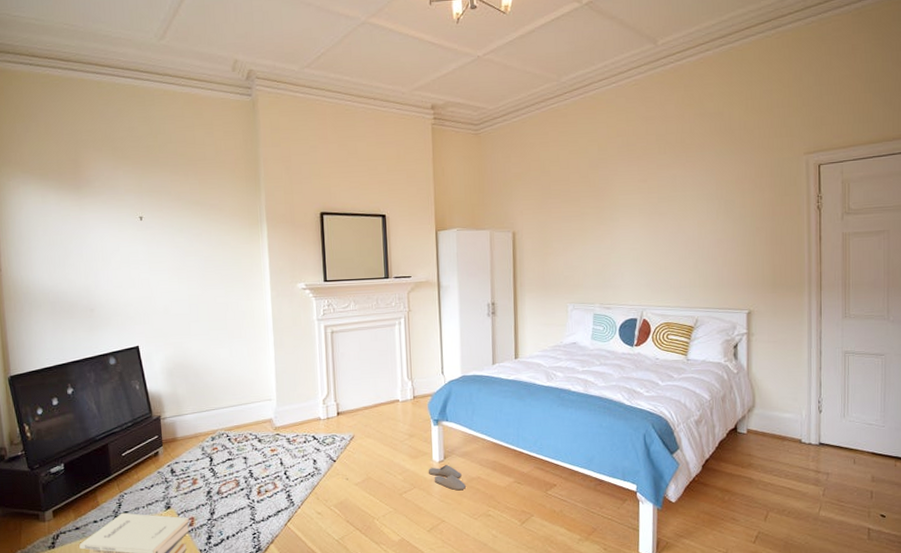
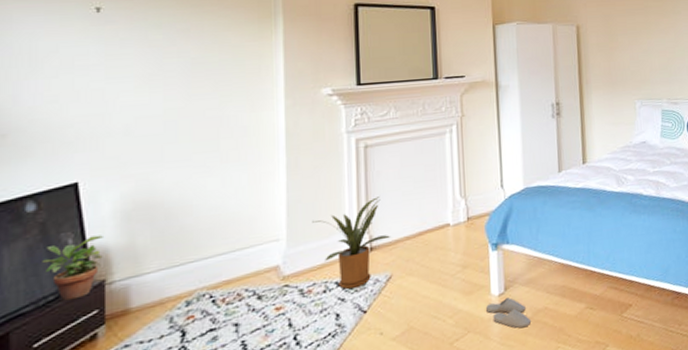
potted plant: none [122,384,158,427] -> present [42,235,103,301]
house plant: none [294,373,353,443] -> present [312,197,391,290]

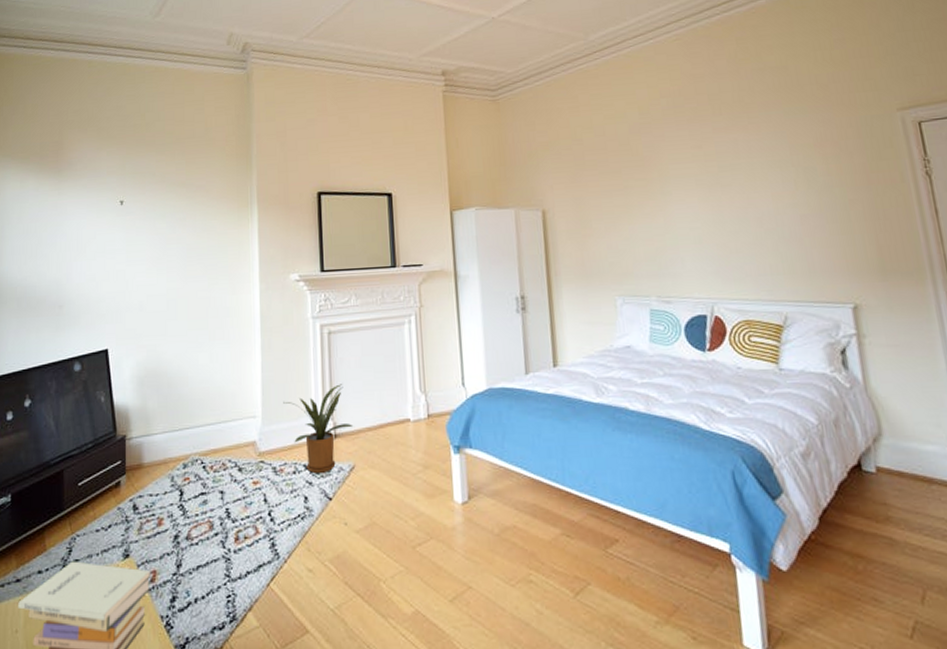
potted plant: present [42,235,103,301] -> none [85,396,125,450]
slippers: present [486,296,531,329] -> none [449,506,498,545]

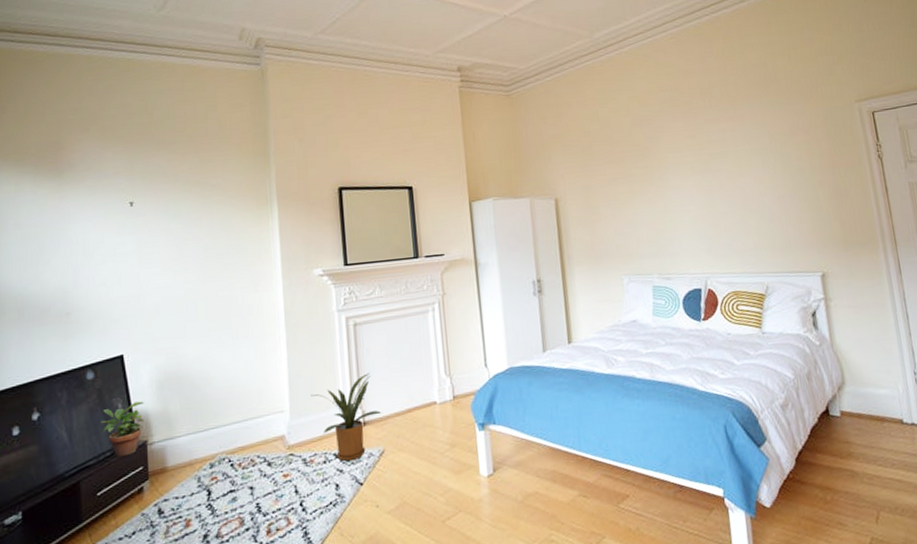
potted plant: none [85,396,125,450] -> present [101,401,145,457]

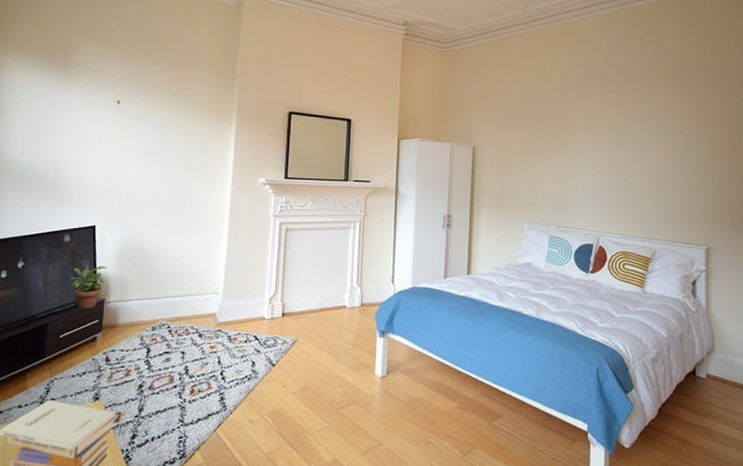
house plant: present [311,373,382,462] -> none [242,272,299,345]

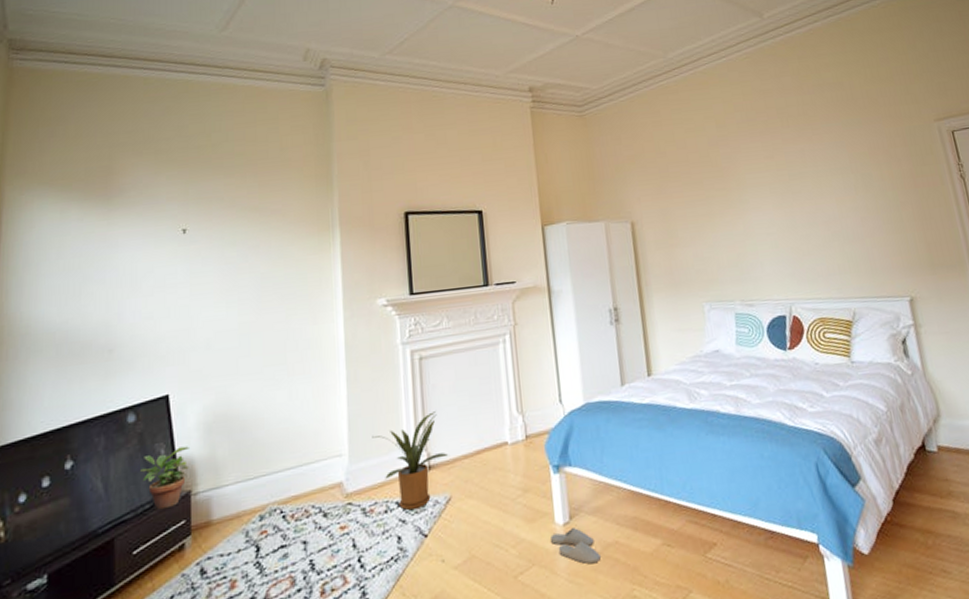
house plant: none [242,272,299,345] -> present [372,411,449,511]
slippers: none [370,380,407,412] -> present [550,526,601,565]

